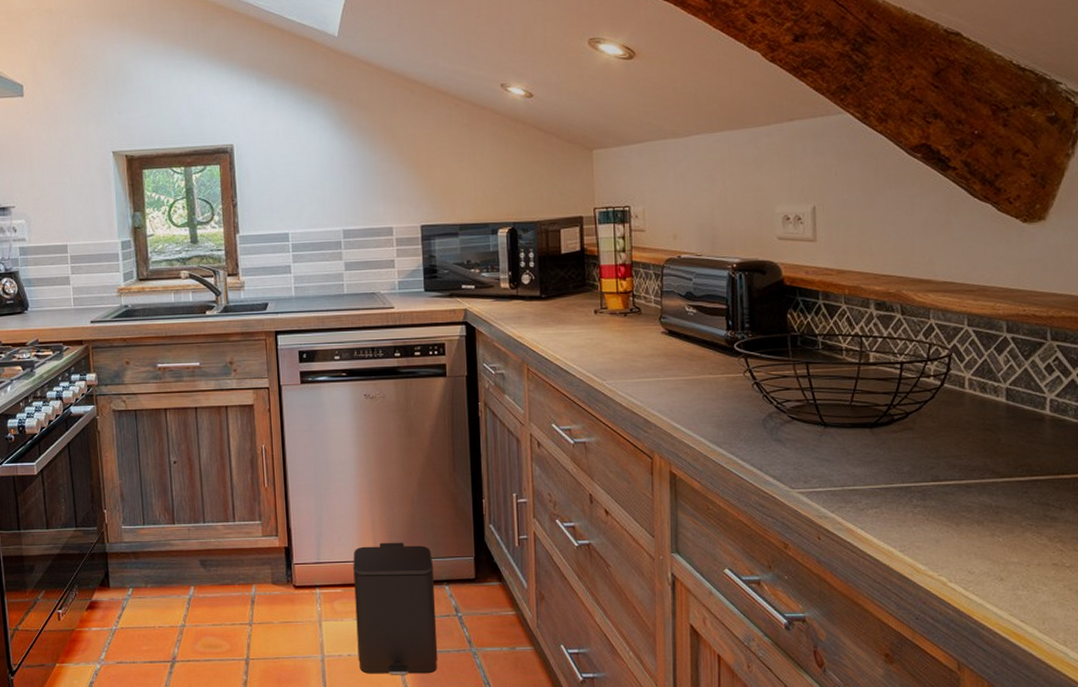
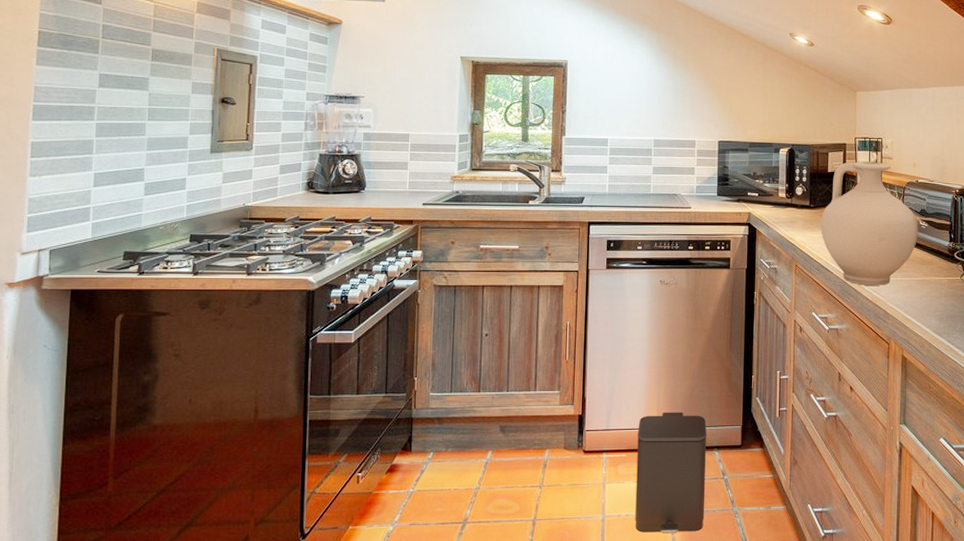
ceramic jug: none [555,236,684,390] -> present [820,161,918,287]

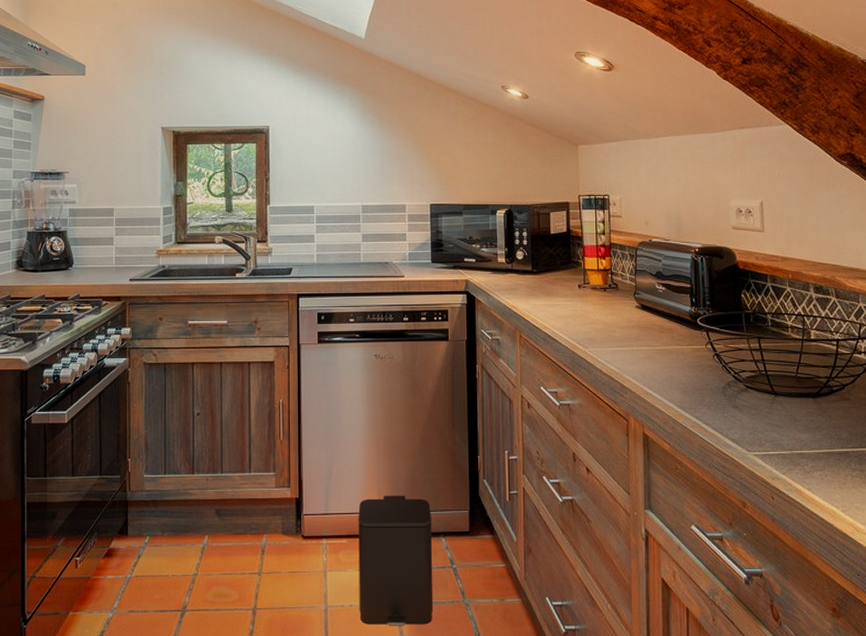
ceramic jug: present [820,161,918,287] -> none [544,221,655,358]

